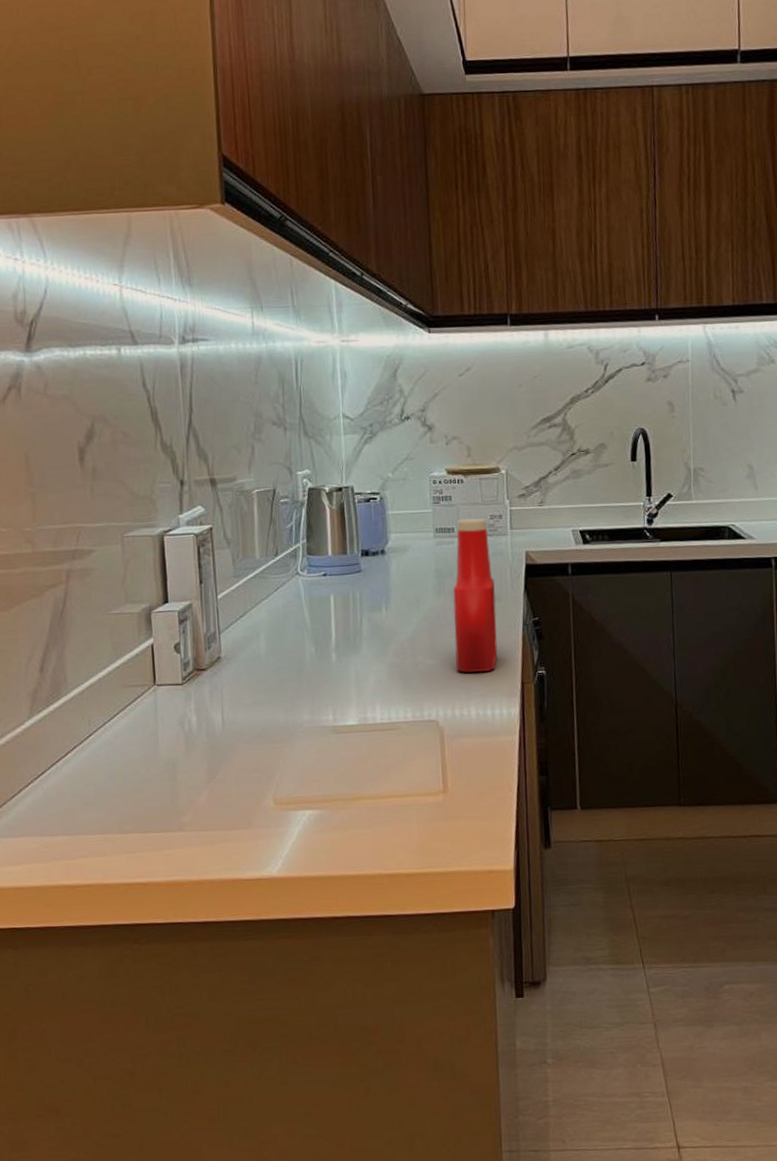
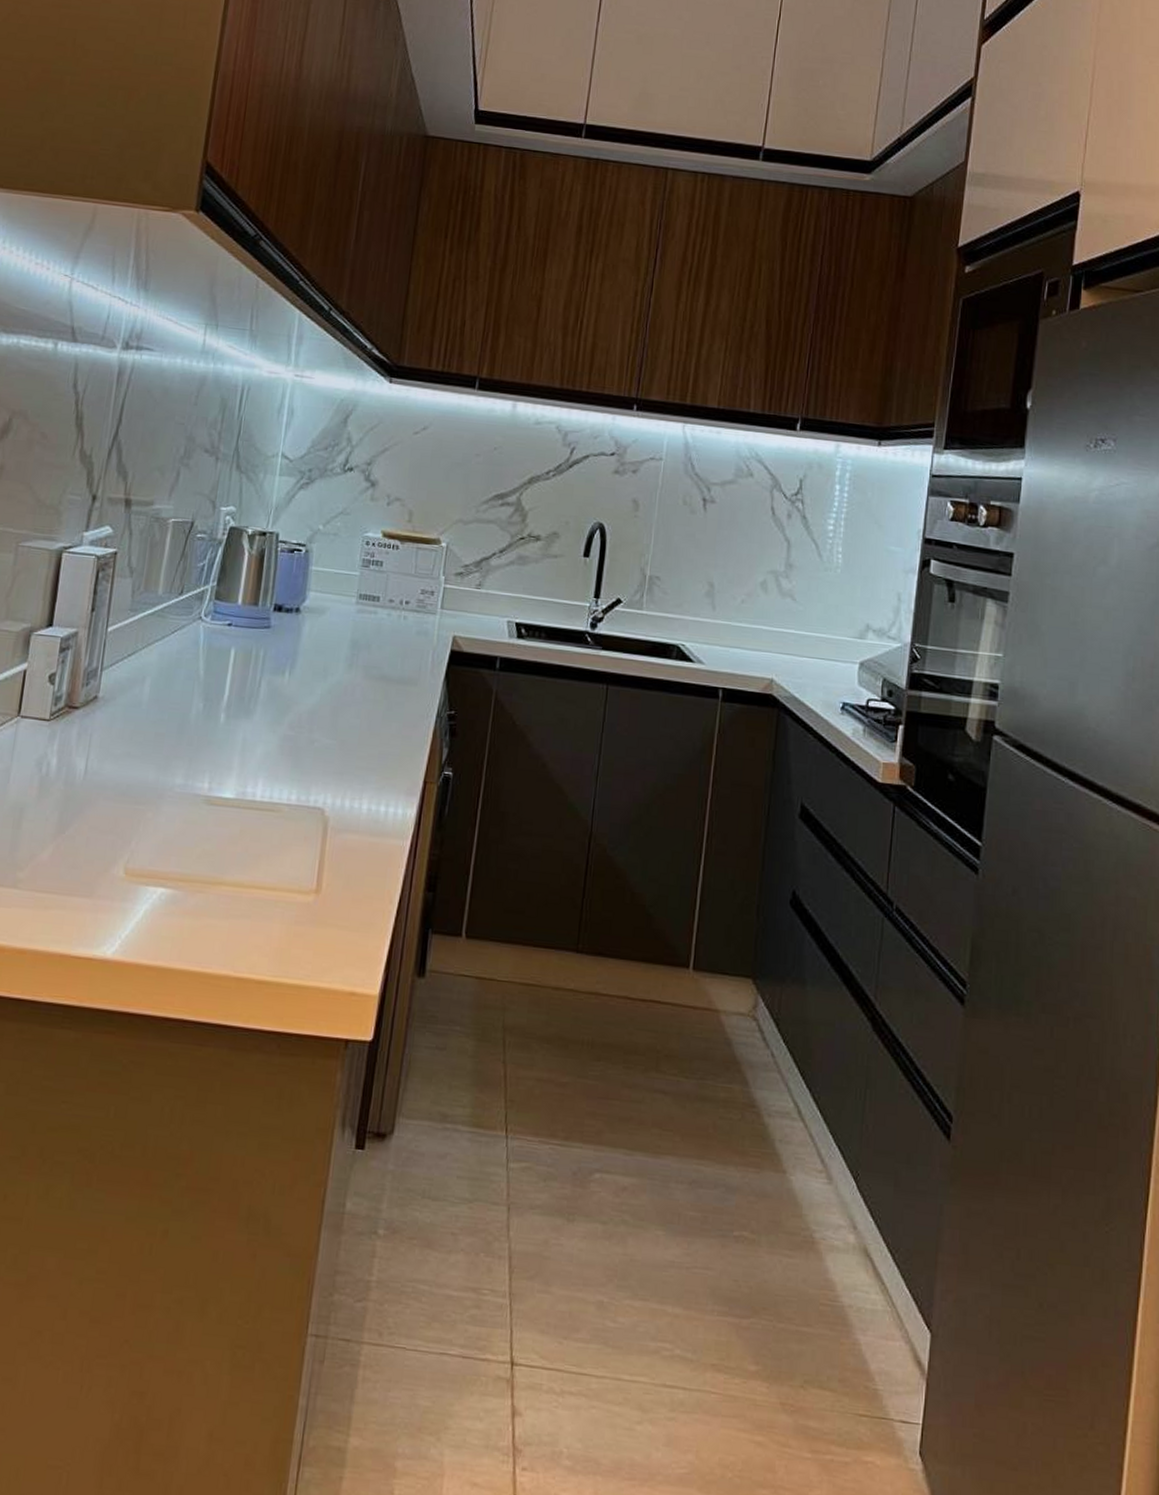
ketchup bottle: present [453,518,498,673] -> none [355,588,417,763]

